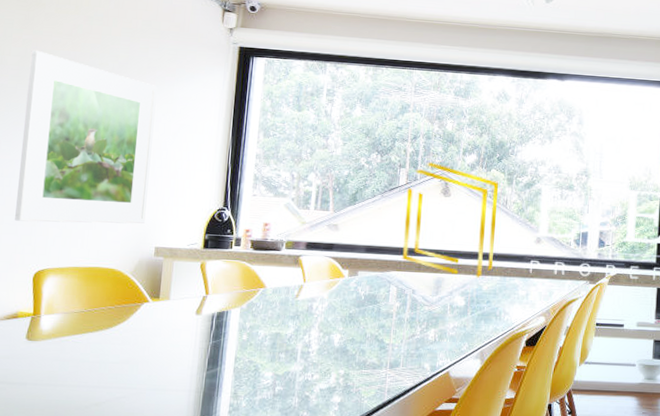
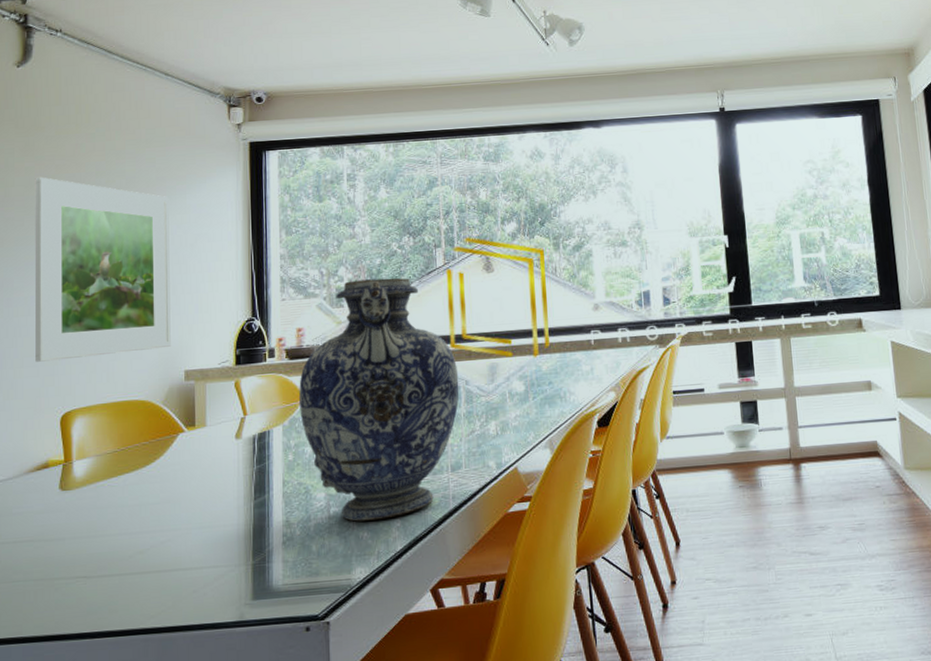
decorative vase: none [258,187,407,403] -> present [299,278,459,522]

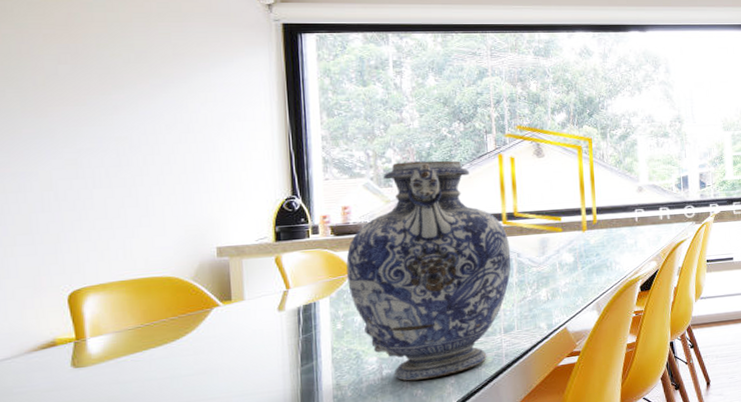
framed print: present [34,176,172,362] -> none [16,45,201,240]

